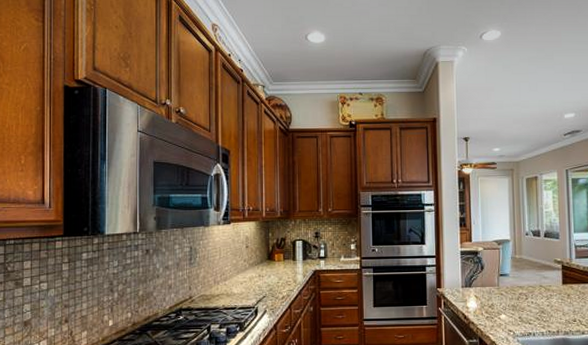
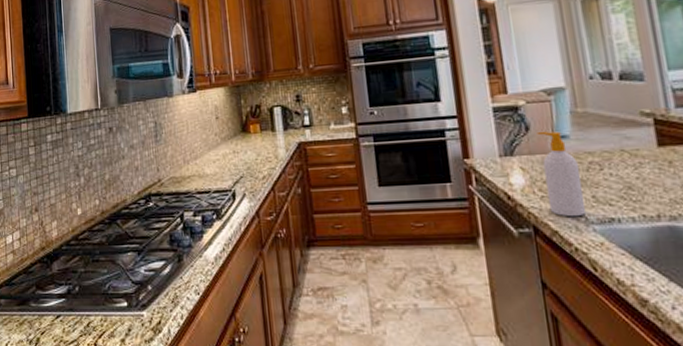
soap bottle: none [488,270,514,332] -> present [537,131,587,217]

